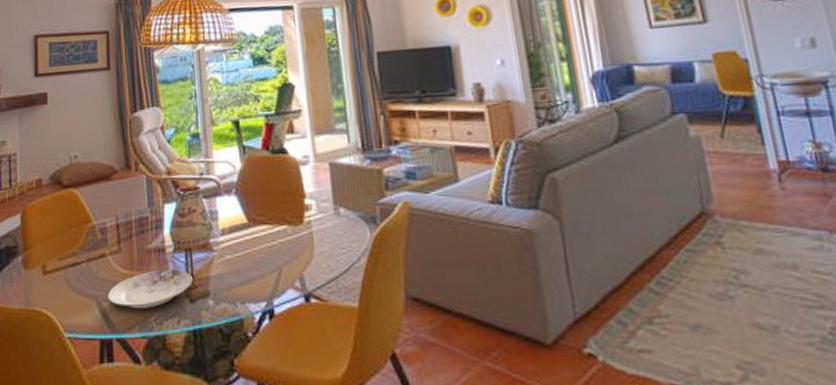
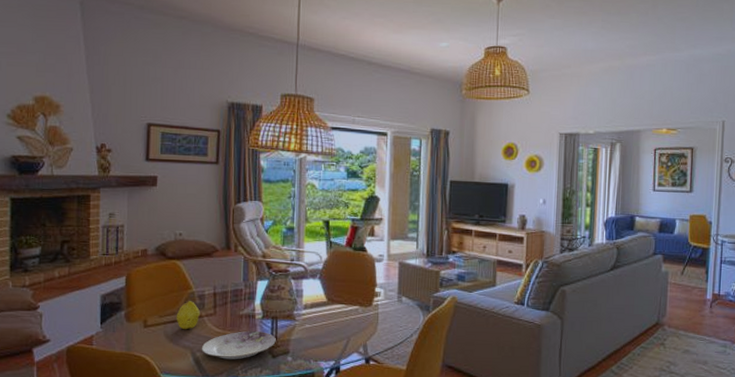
fruit: none [77,237,103,274] -> present [176,301,200,330]

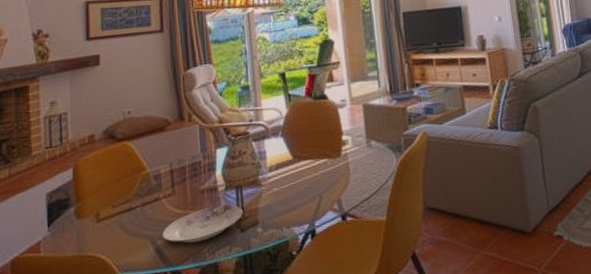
fruit: present [176,301,200,330] -> none [131,183,157,218]

